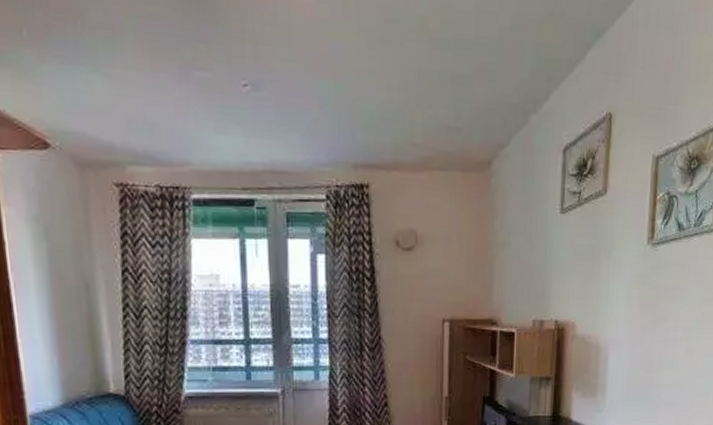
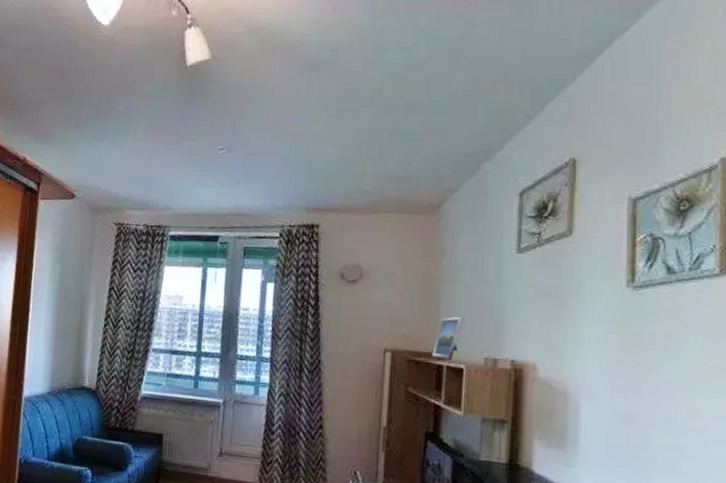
picture frame: none [486,280,514,325] -> present [430,316,464,360]

